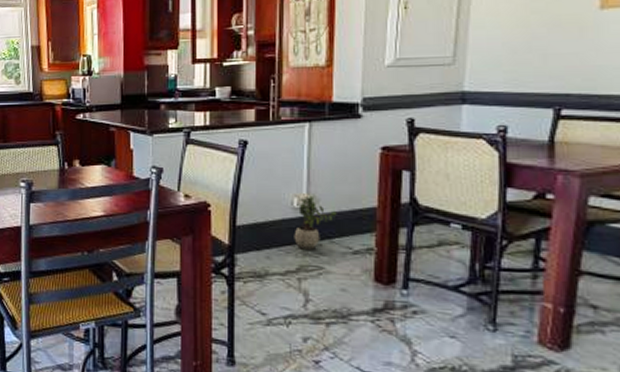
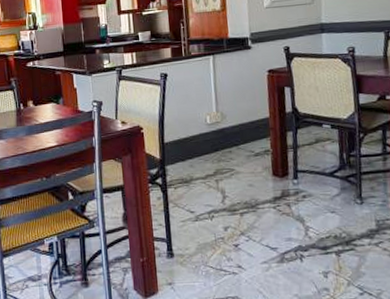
potted plant: present [294,195,337,250] -> none [209,113,240,157]

